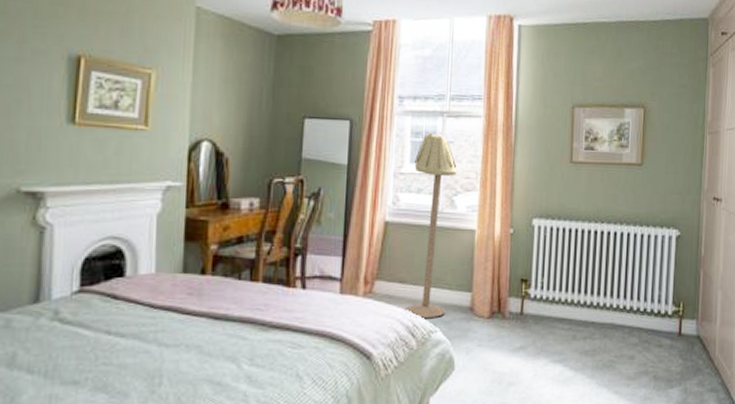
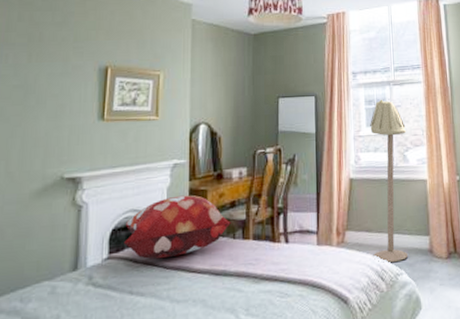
decorative pillow: none [100,224,238,297] -> present [124,195,232,259]

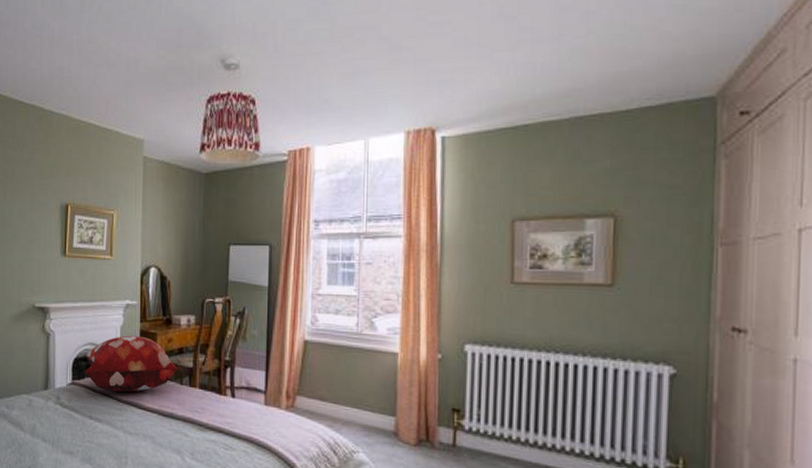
floor lamp: present [370,99,408,263] -> none [326,254,376,438]

